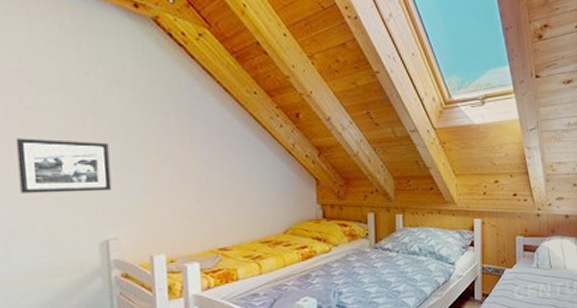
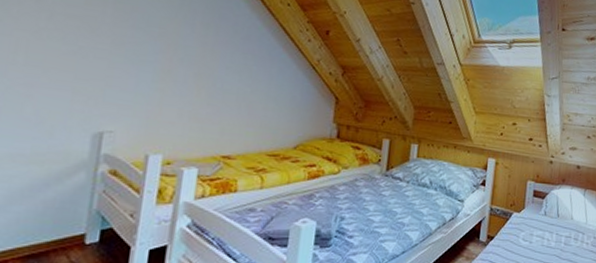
picture frame: present [15,138,112,194] -> none [16,13,126,81]

